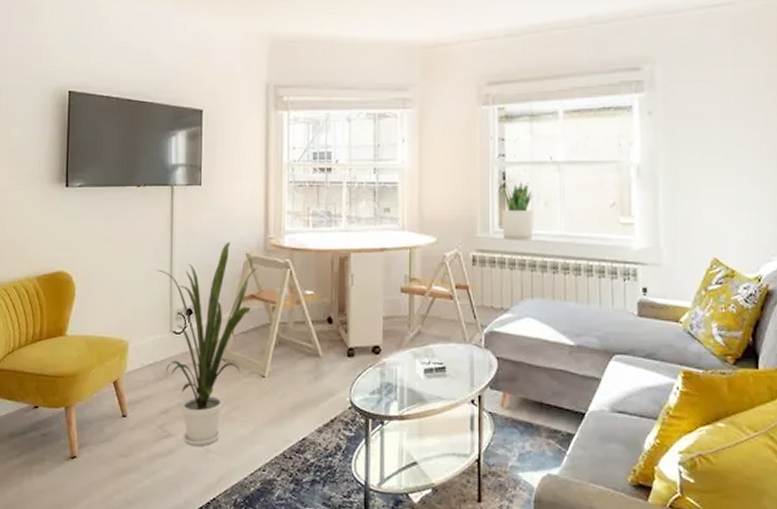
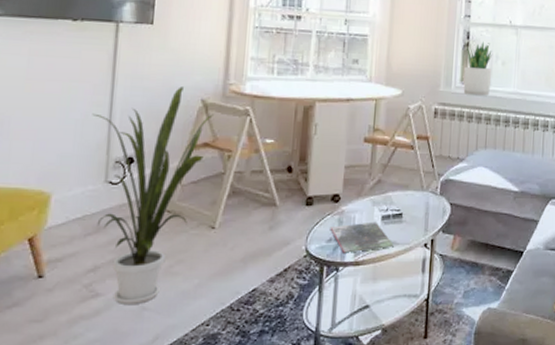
magazine: none [372,375,438,407] -> present [330,222,394,253]

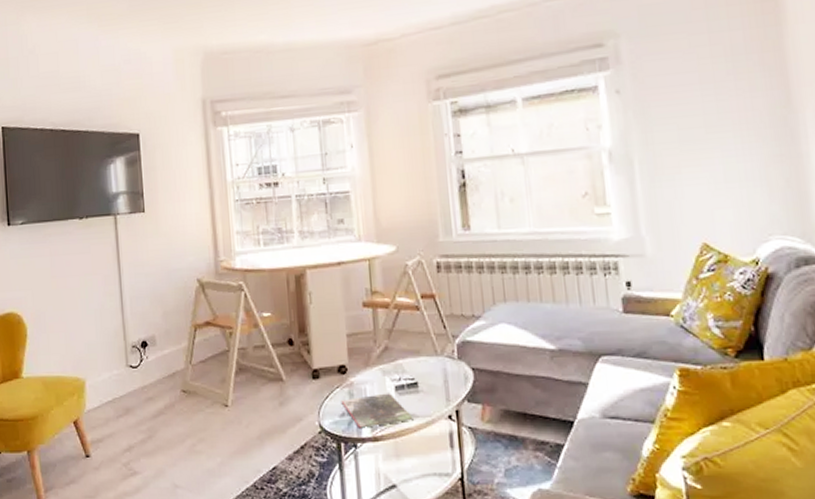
house plant: present [92,87,213,304] -> none [107,269,210,482]
planter: present [463,41,492,96] -> none [464,178,500,242]

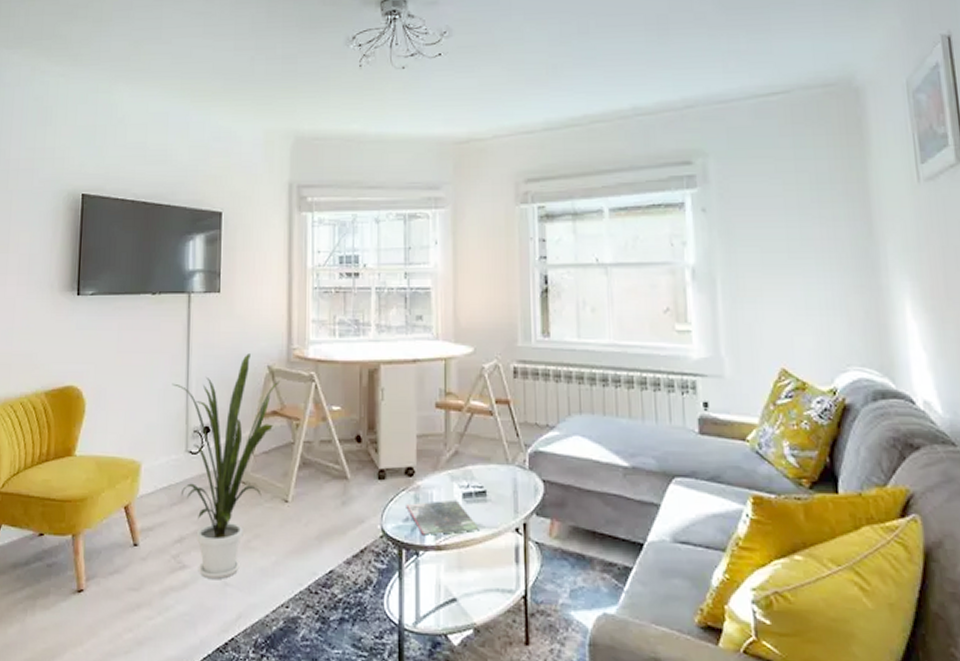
house plant: none [107,269,210,482] -> present [172,354,280,579]

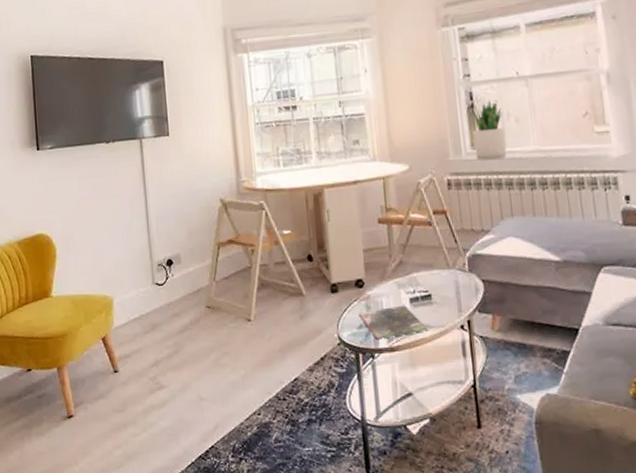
house plant: present [172,354,280,579] -> none [133,189,232,395]
planter: none [545,285,579,350] -> present [472,99,507,160]

